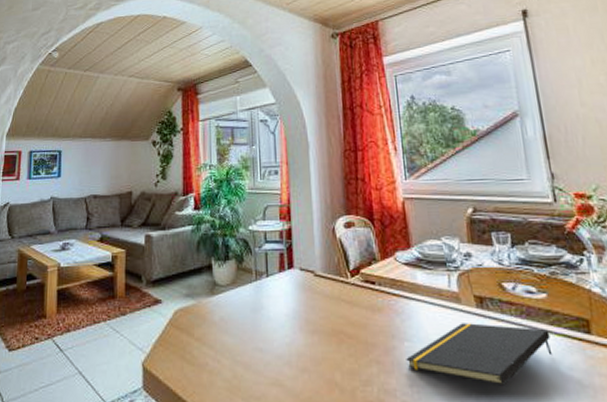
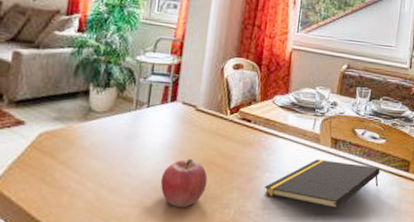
fruit: none [292,329,341,386] -> present [160,158,208,208]

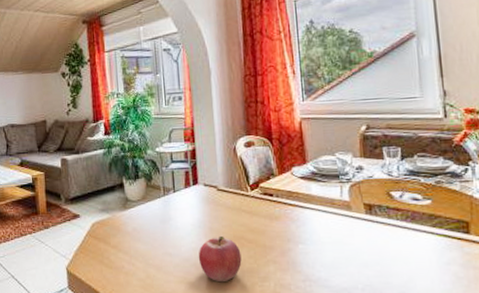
notepad: present [264,159,380,209] -> none [300,227,433,279]

